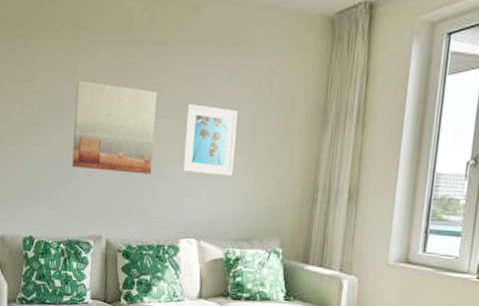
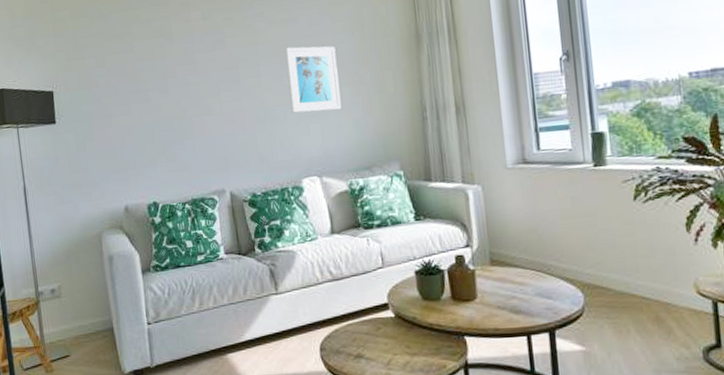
wall art: present [72,80,157,174] -> none [175,41,263,128]

